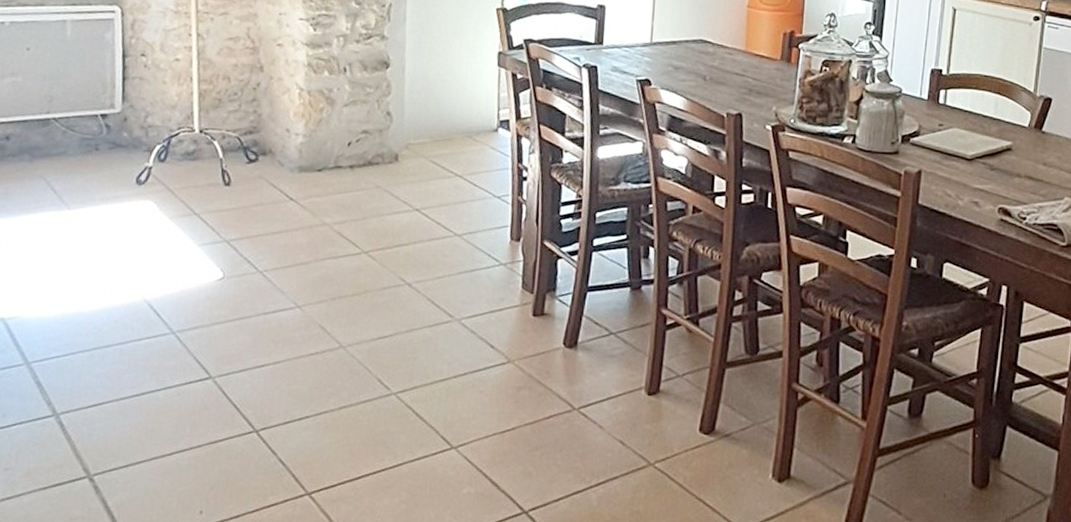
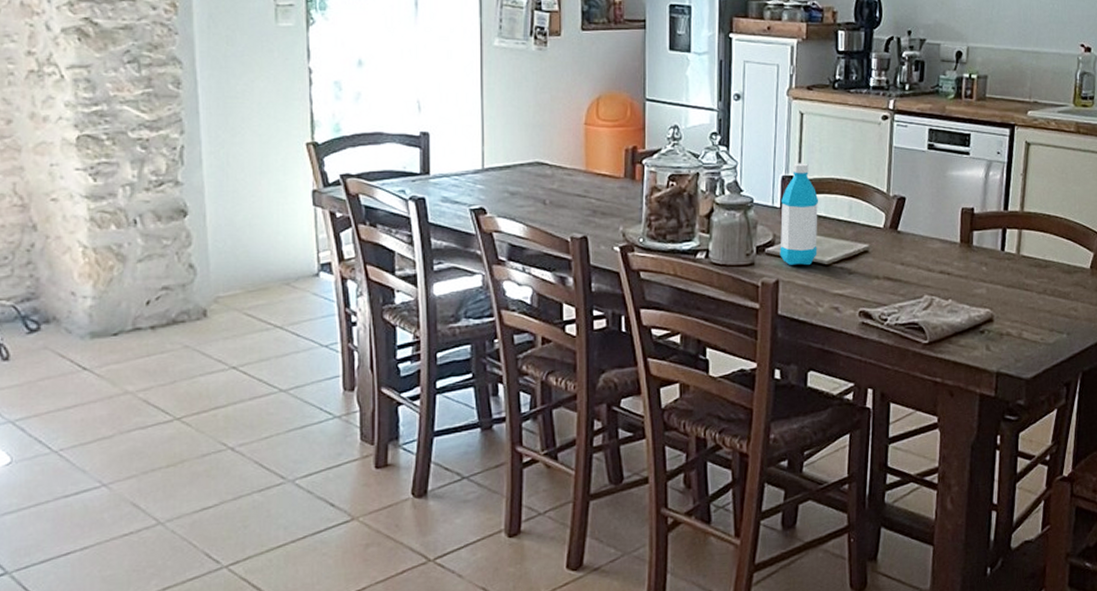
water bottle: none [924,57,966,159] -> present [780,163,819,266]

